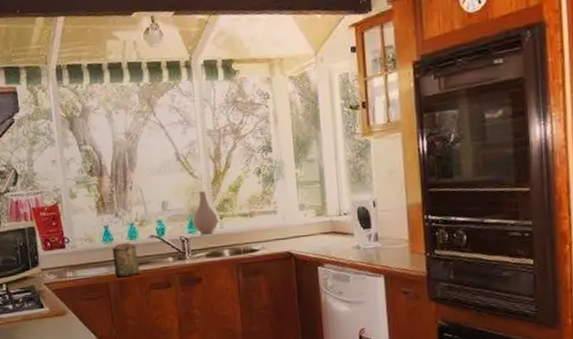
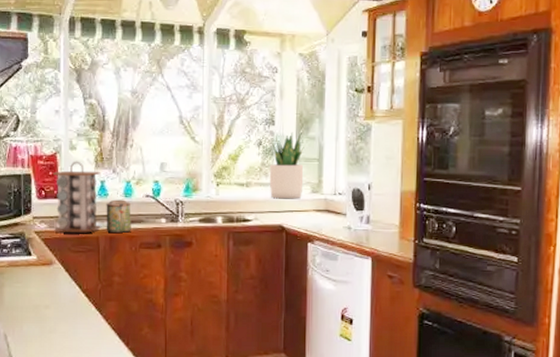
spice rack: none [56,208,110,282] -> present [53,161,101,234]
vase: present [192,191,219,236] -> none [189,157,215,201]
planter: none [270,156,307,226] -> present [269,132,304,199]

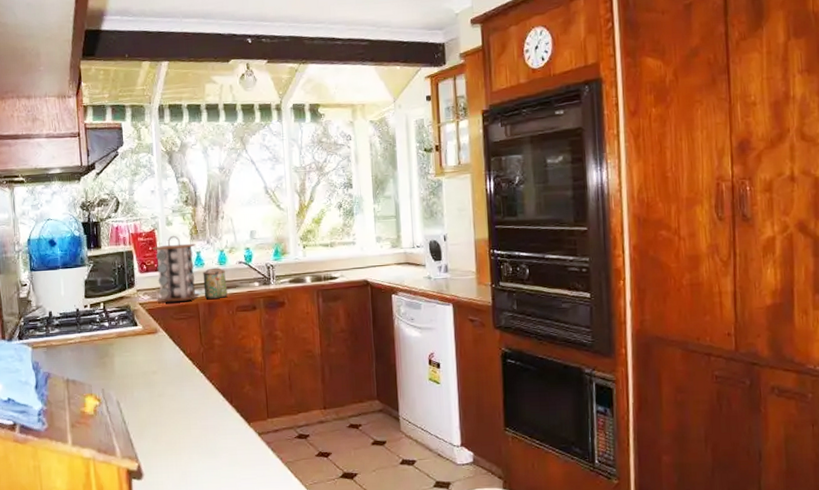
planter: present [269,132,304,199] -> none [350,192,383,256]

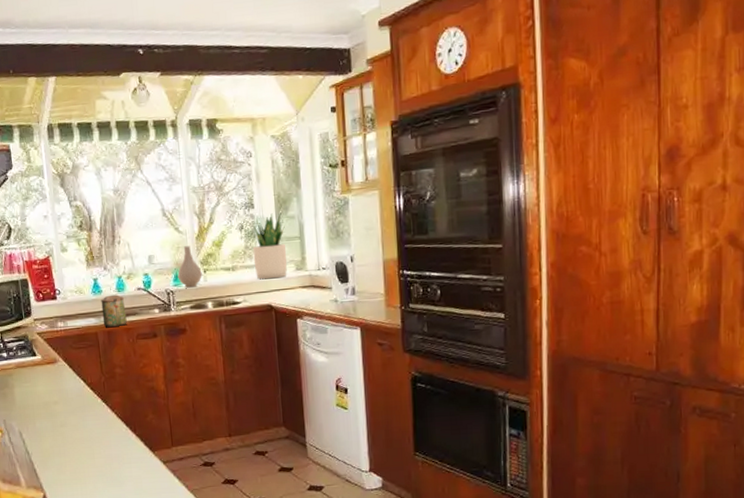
spice rack: present [153,235,200,303] -> none [48,262,99,332]
vase: none [278,222,302,264] -> present [177,246,202,289]
planter: none [350,192,383,256] -> present [252,212,287,280]

